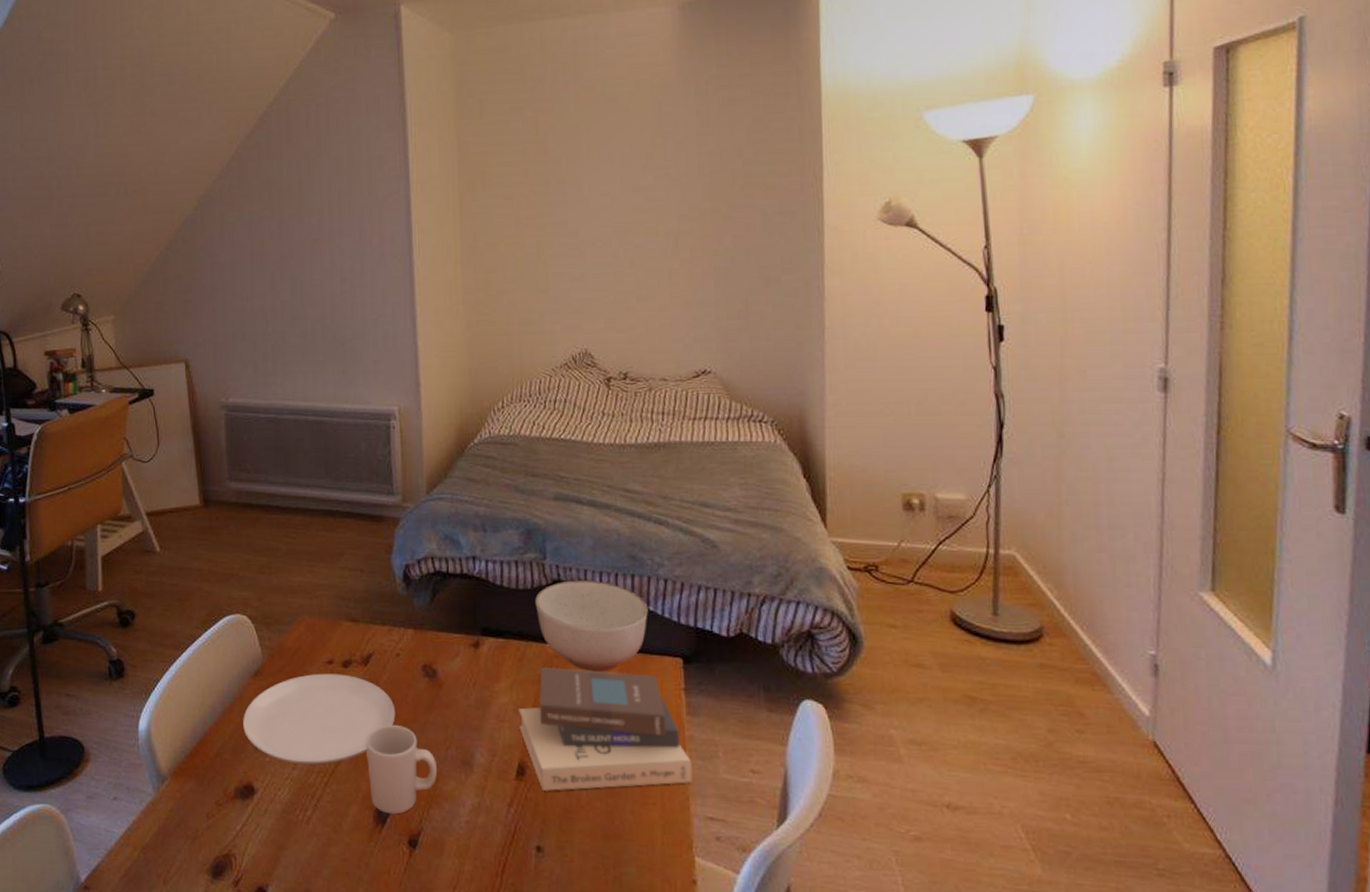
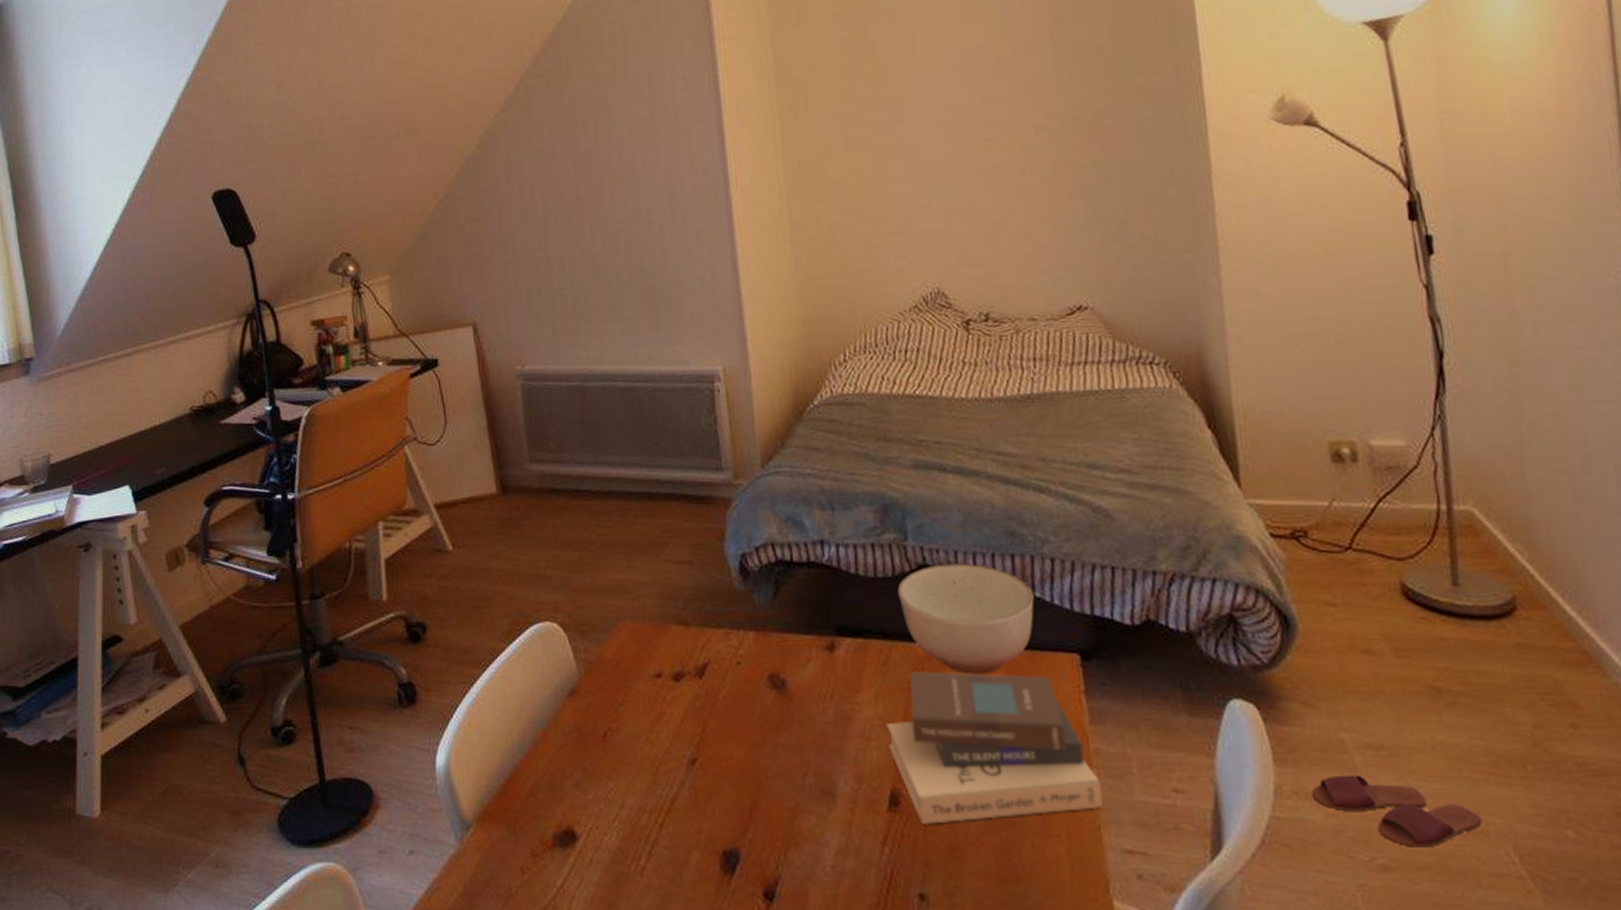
plate: present [243,673,396,766] -> none [558,689,740,803]
mug: present [365,724,438,815] -> none [705,748,794,860]
slippers: none [864,763,999,824] -> present [1312,775,1483,847]

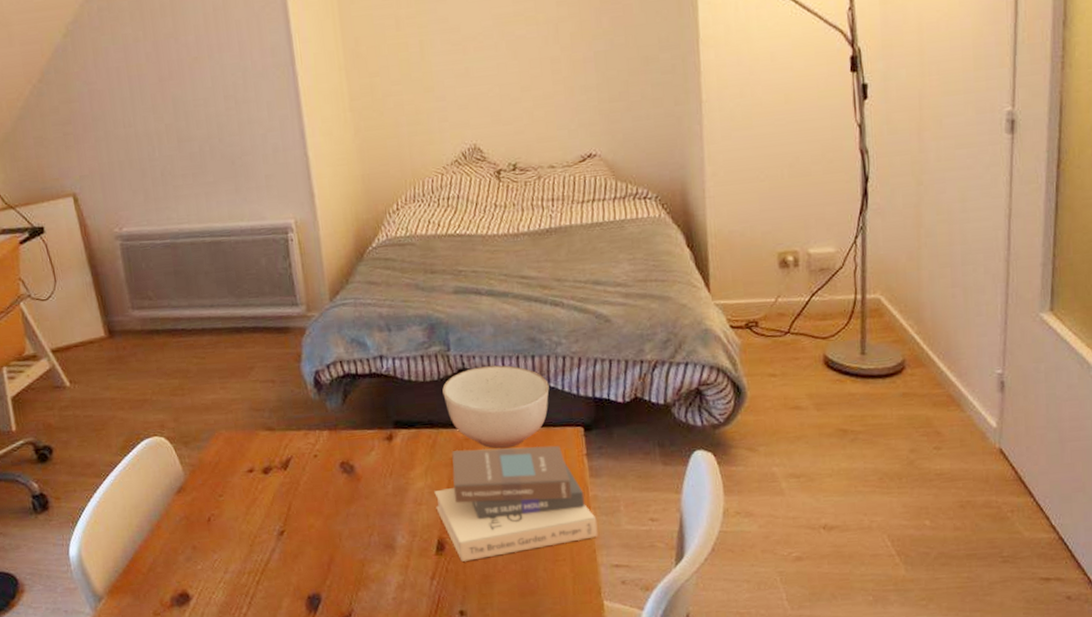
slippers: present [1312,775,1483,847] -> none [751,496,869,543]

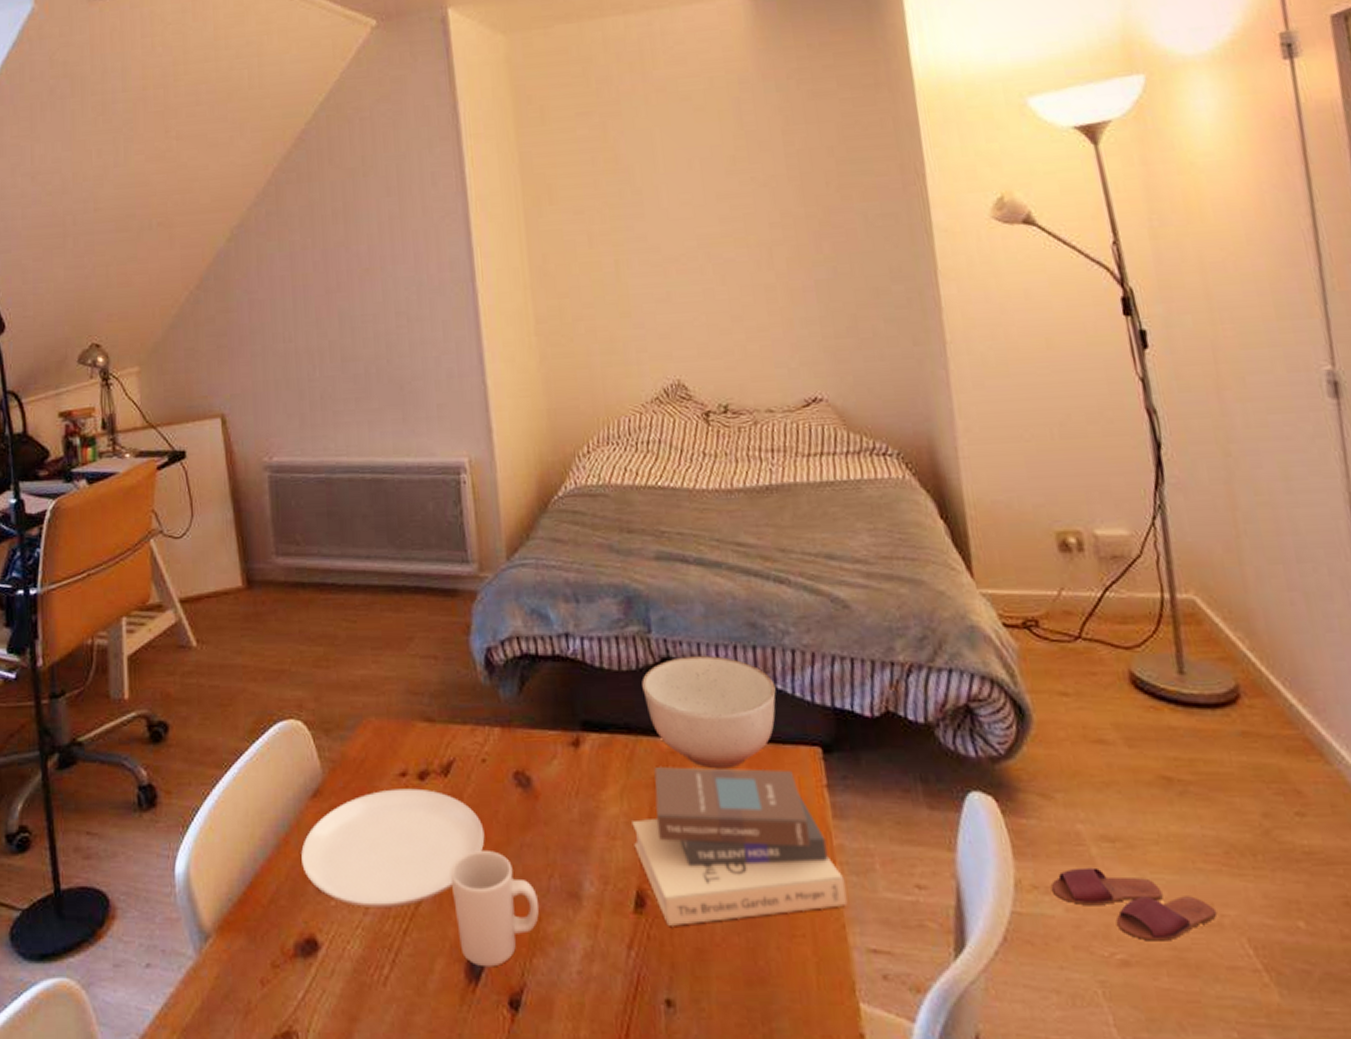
plate: none [171,480,319,568] -> present [301,788,485,909]
mug: none [291,520,363,601] -> present [450,849,540,967]
slippers: none [751,496,869,543] -> present [1052,867,1218,941]

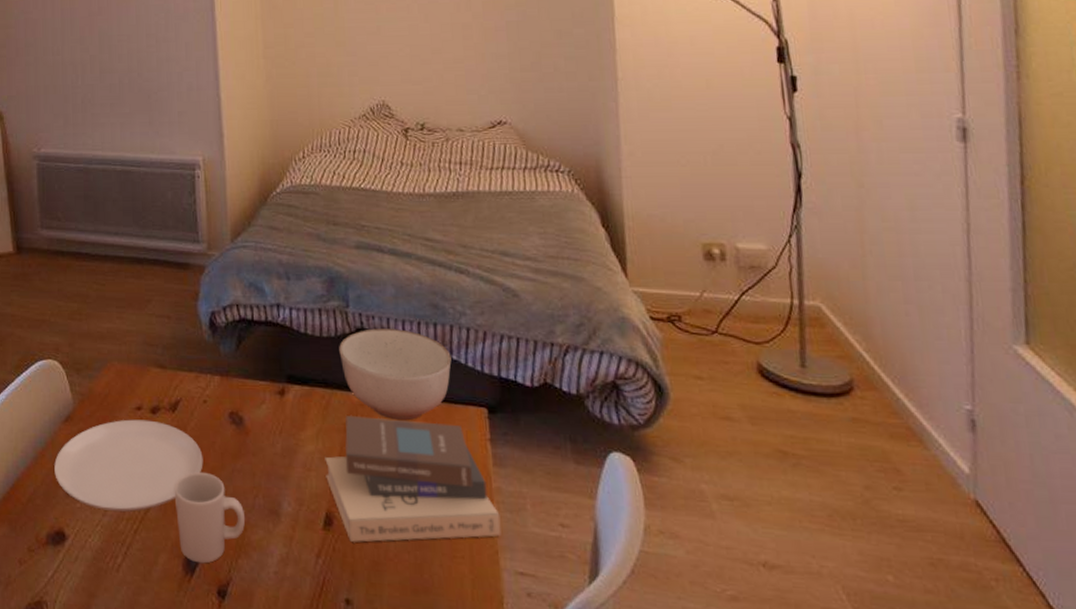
slippers: present [1052,867,1218,941] -> none [676,519,818,583]

